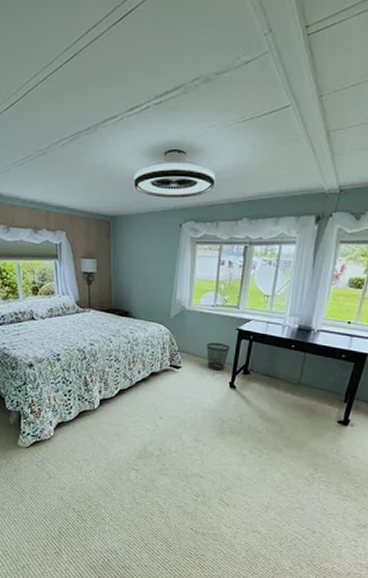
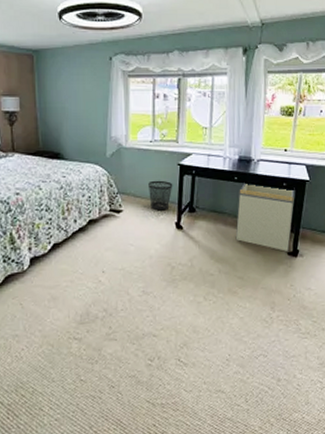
storage bin: none [286,351,353,420] -> present [235,183,294,252]

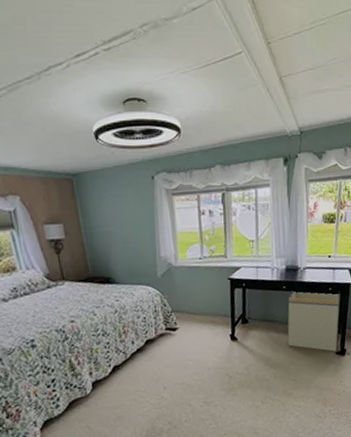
wastebasket: present [148,180,173,211] -> none [201,295,225,325]

